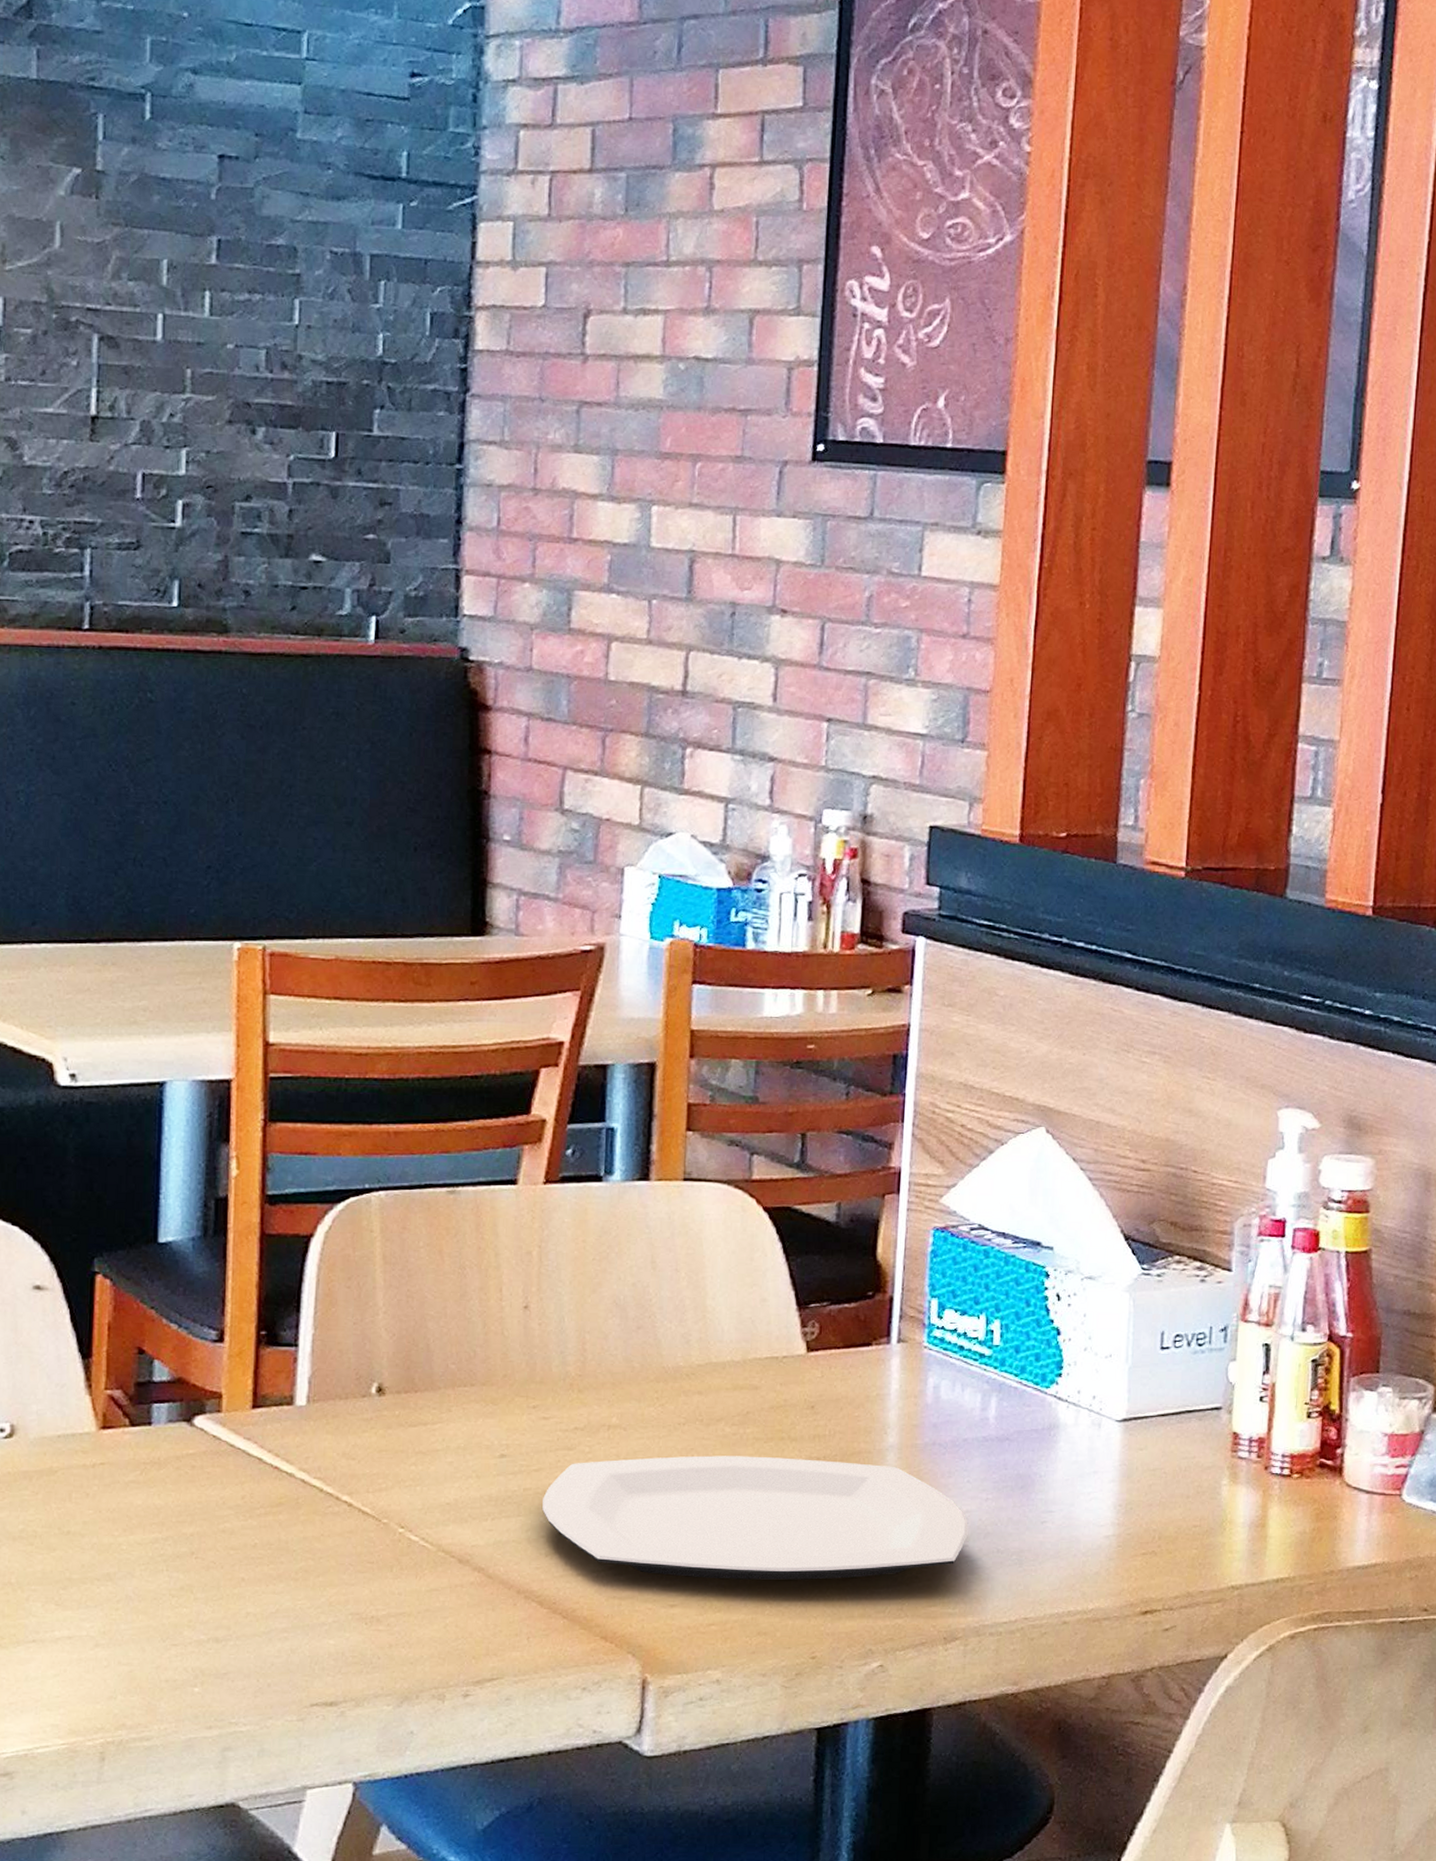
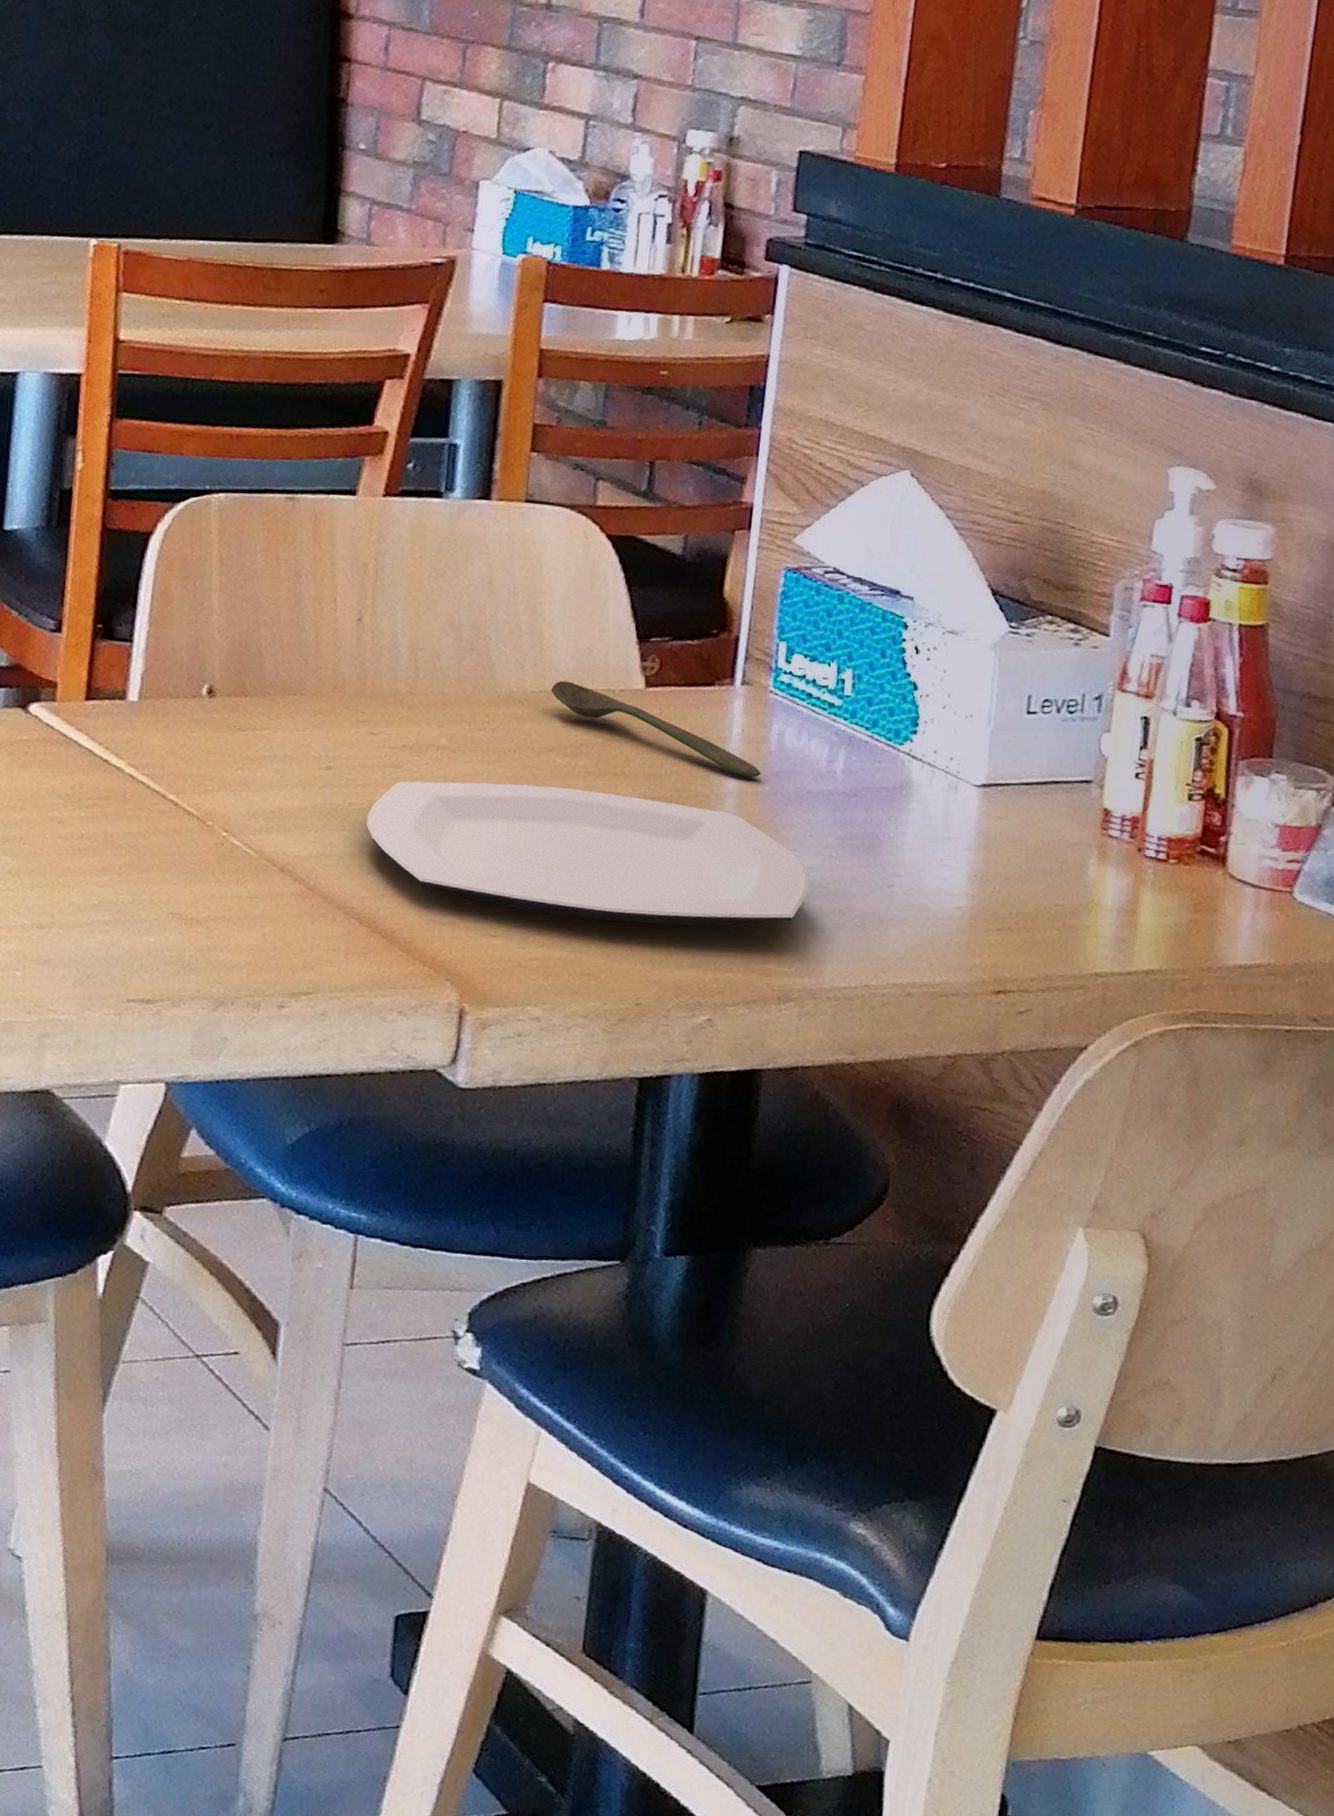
spoon: none [716,1352,920,1430] -> present [551,680,761,777]

